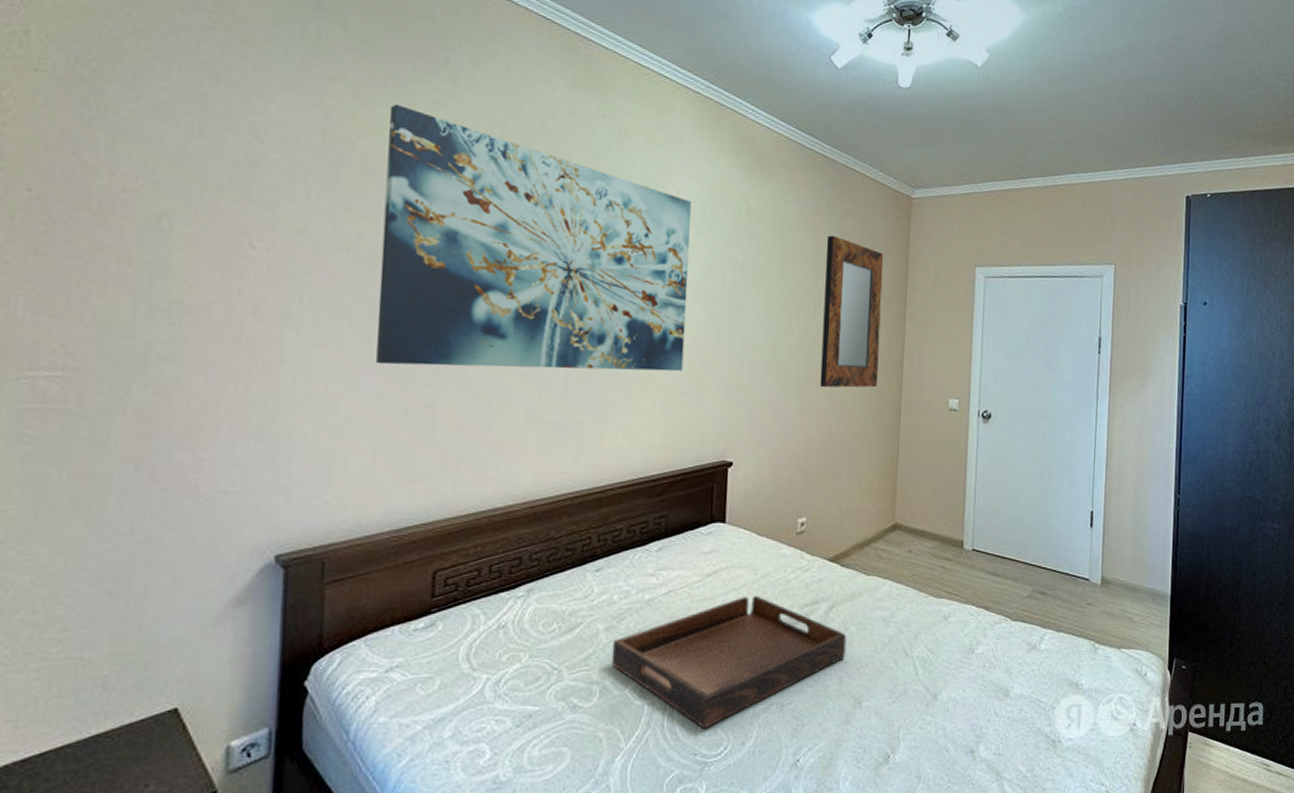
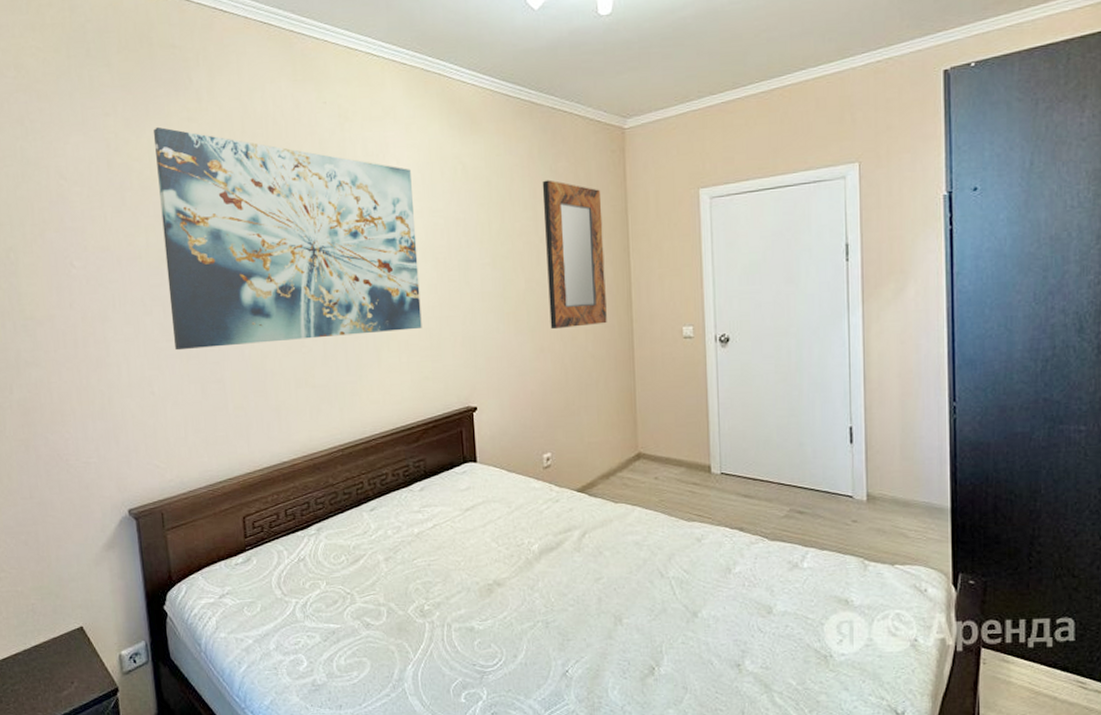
serving tray: present [611,595,847,729] -> none [392,525,602,644]

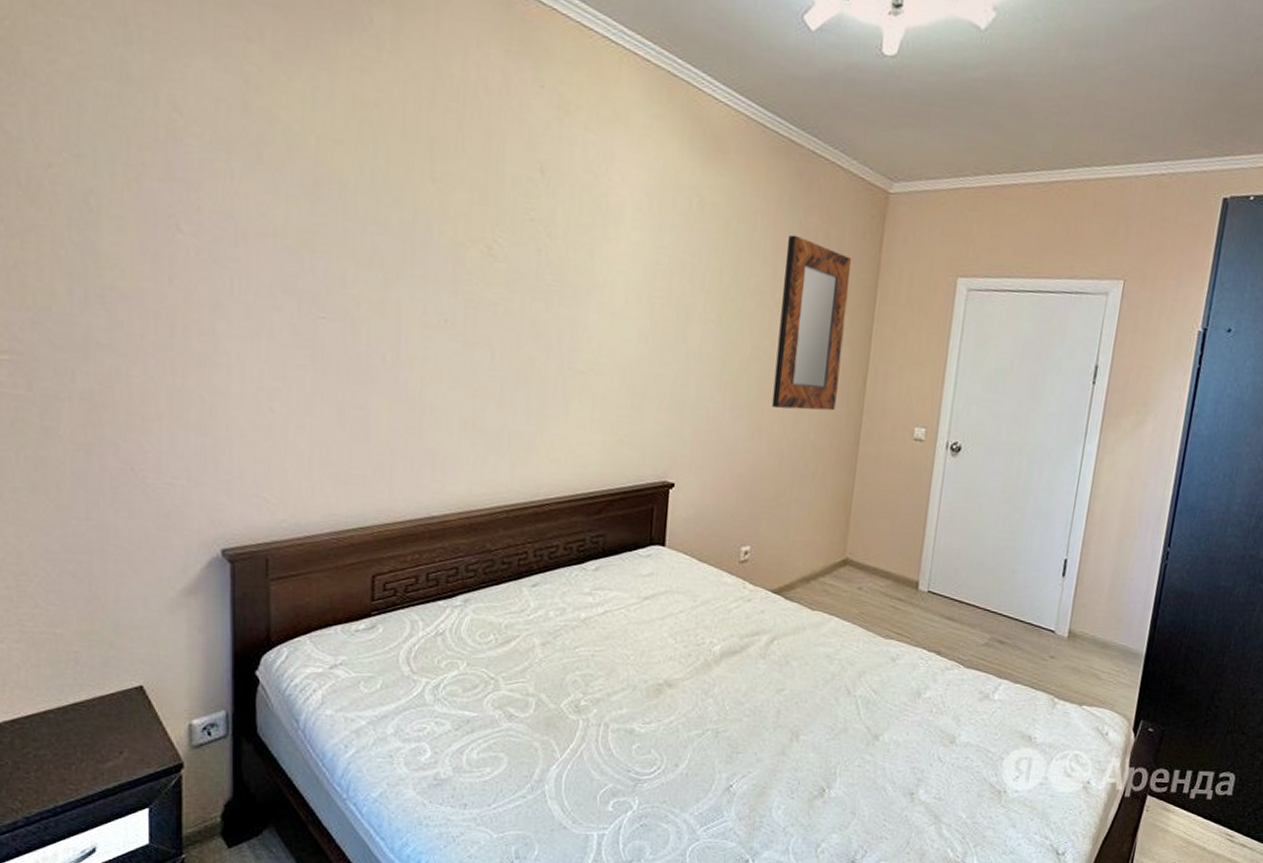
wall art: present [153,126,422,351] -> none [308,70,637,383]

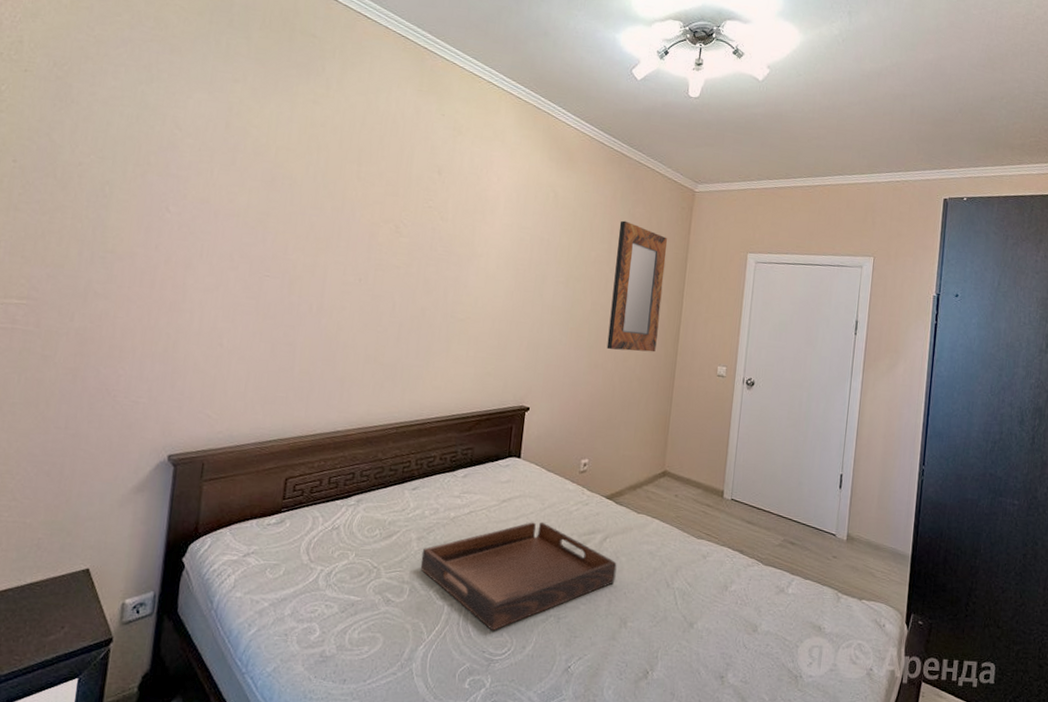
serving tray: none [547,622,787,748] -> present [420,522,617,631]

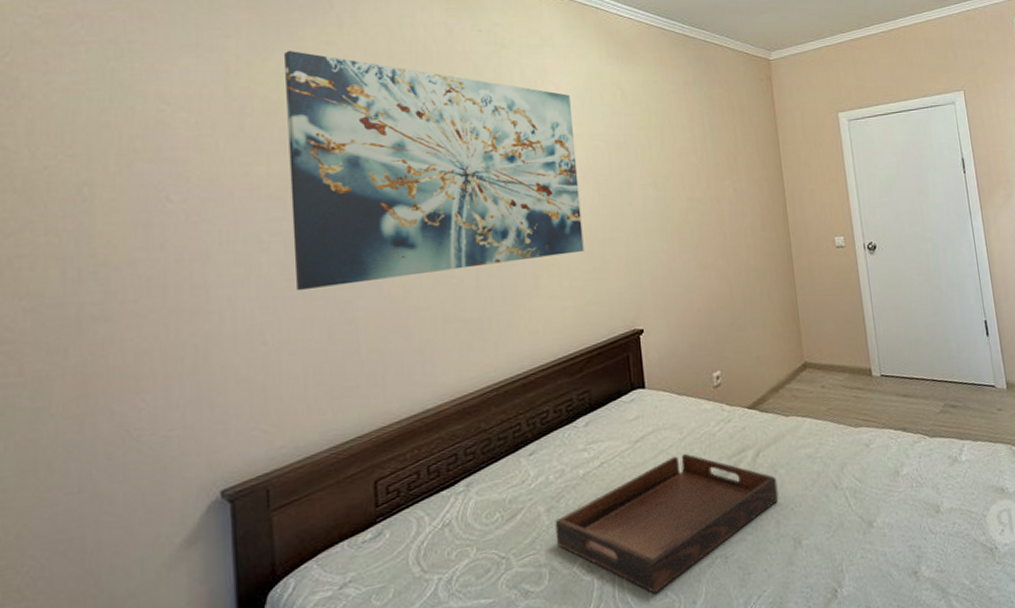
wall art: none [254,102,509,329] -> present [283,50,584,291]
home mirror: present [606,220,667,352] -> none [698,105,766,246]

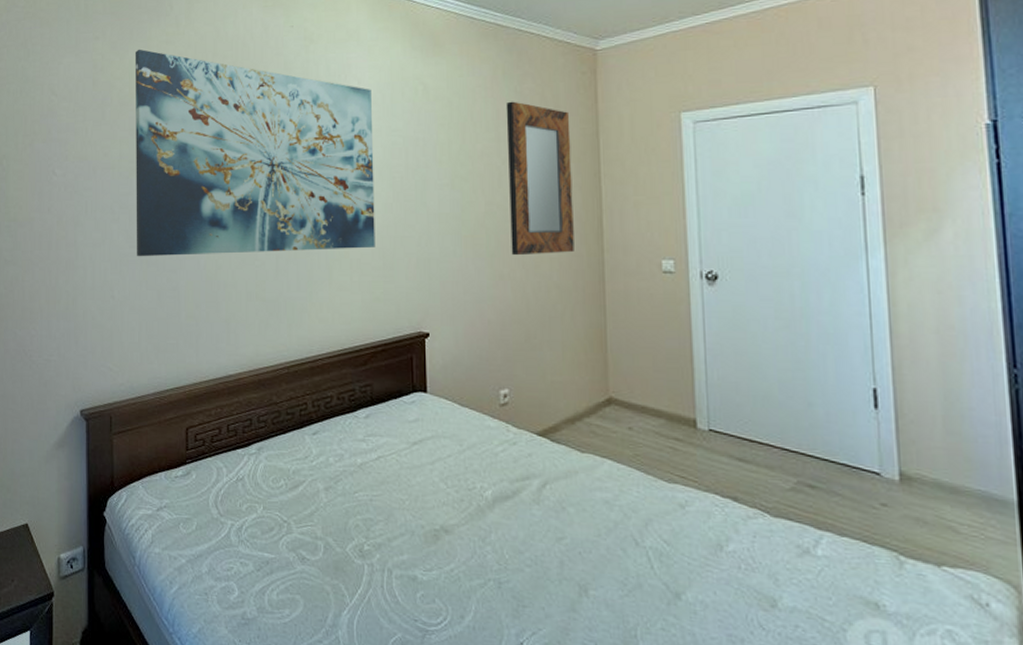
serving tray: present [555,453,779,594] -> none [332,466,565,597]
home mirror: none [698,105,766,246] -> present [506,101,574,256]

